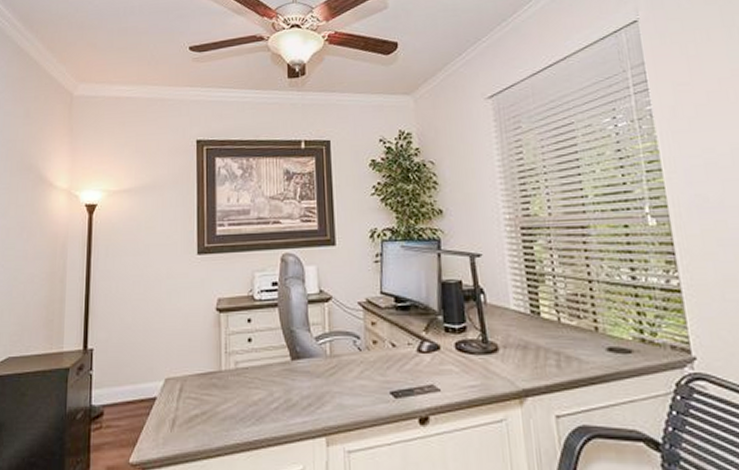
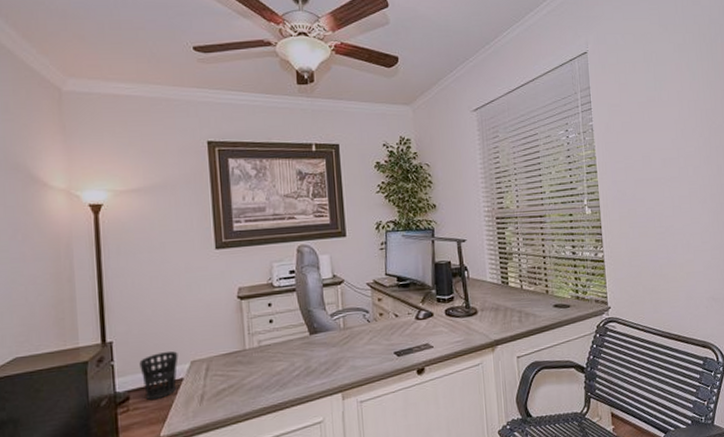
wastebasket: none [116,366,153,419] -> present [139,351,178,400]

